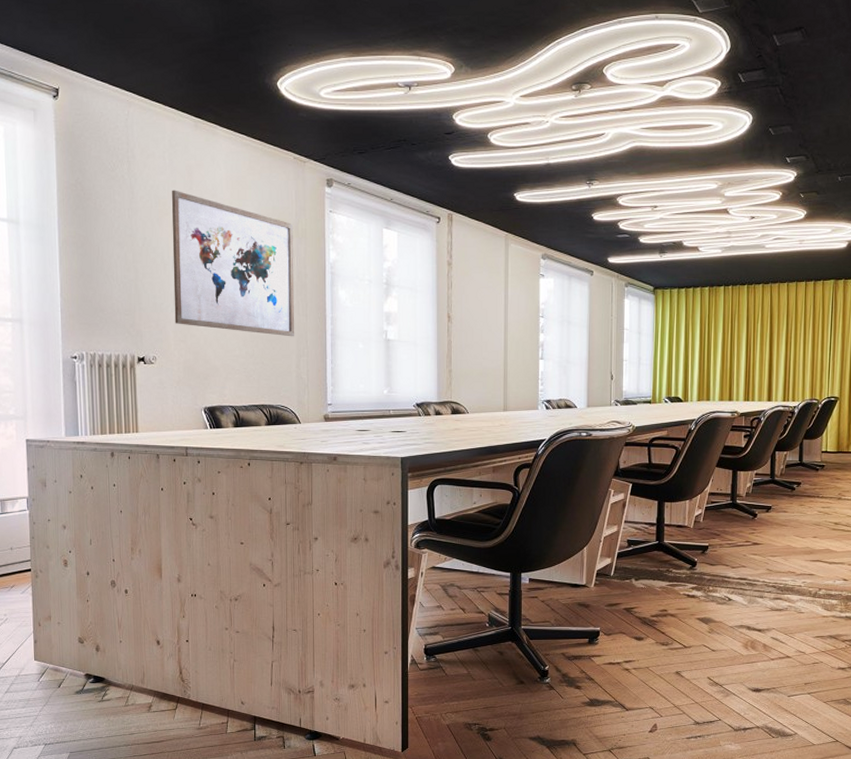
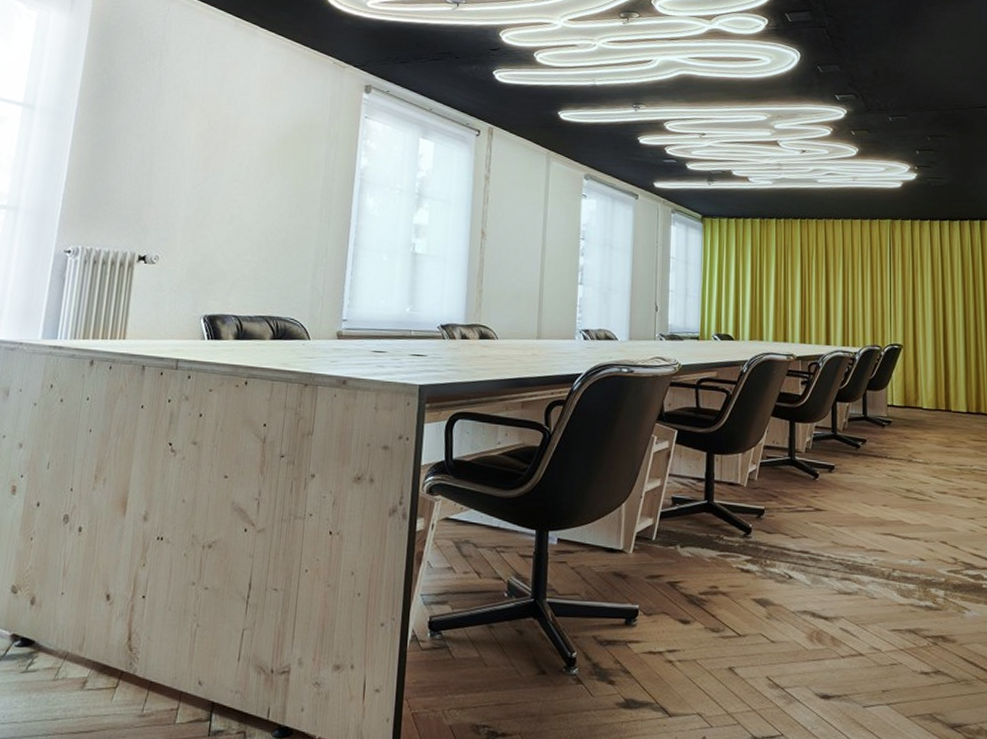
wall art: present [171,190,295,337] -> none [185,85,326,244]

